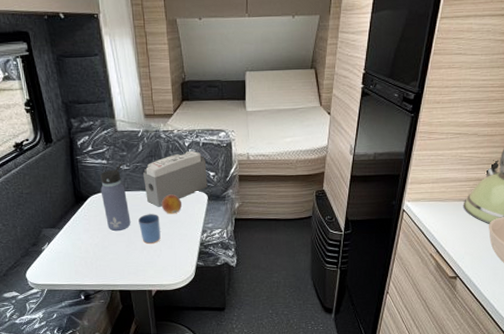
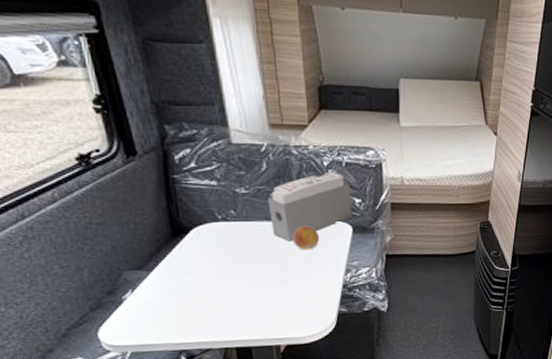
water bottle: present [100,163,131,231] -> none [208,185,252,272]
mug: present [138,214,161,244] -> none [262,250,292,288]

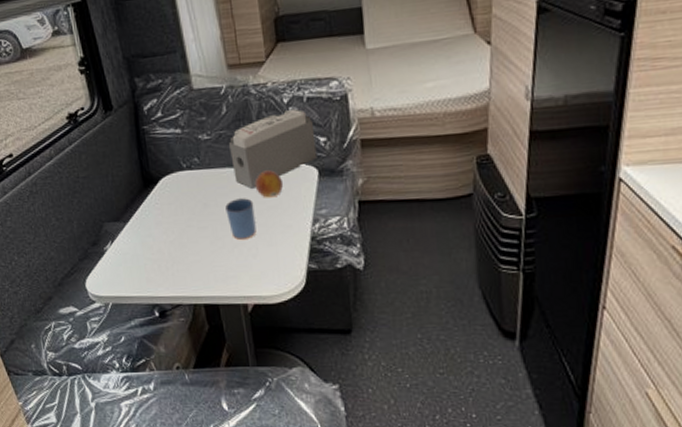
mug: none [262,250,292,288] -> present [225,198,257,240]

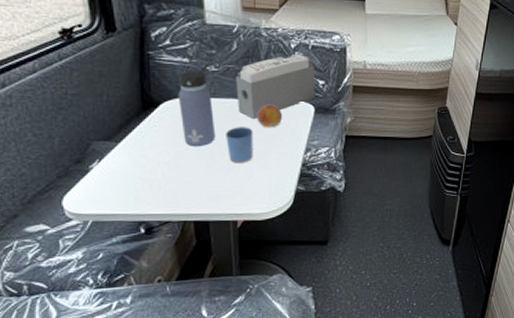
water bottle: none [174,132,216,223] -> present [178,63,216,146]

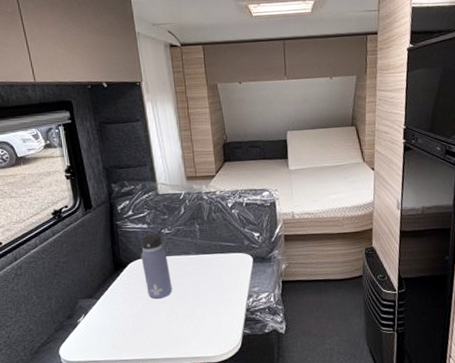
mug: present [226,127,253,163] -> none [180,279,204,312]
battery: present [236,53,315,119] -> none [185,211,252,272]
fruit: present [256,104,282,128] -> none [204,257,226,279]

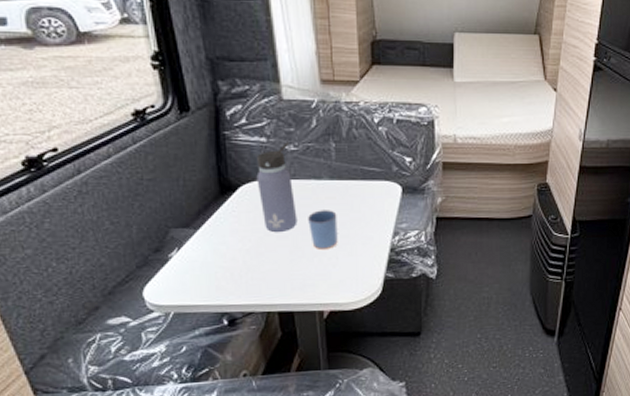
mug: none [180,279,204,312] -> present [308,210,338,249]

